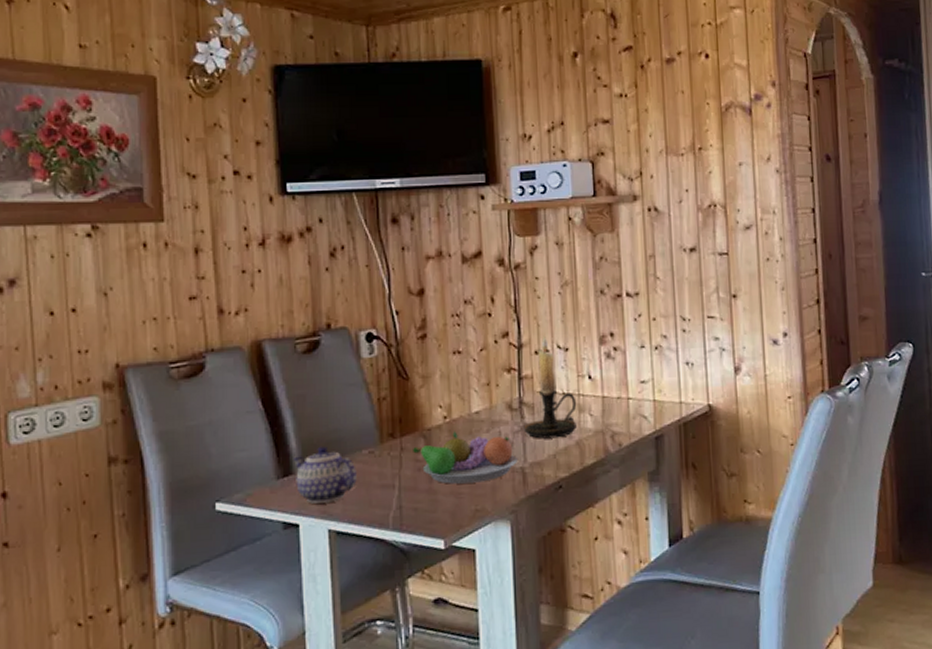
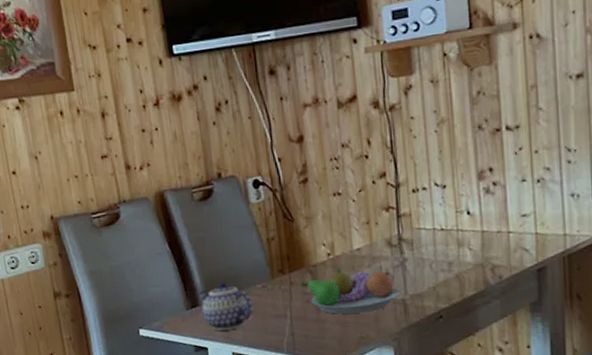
candle holder: present [523,335,577,439] -> none [403,174,456,273]

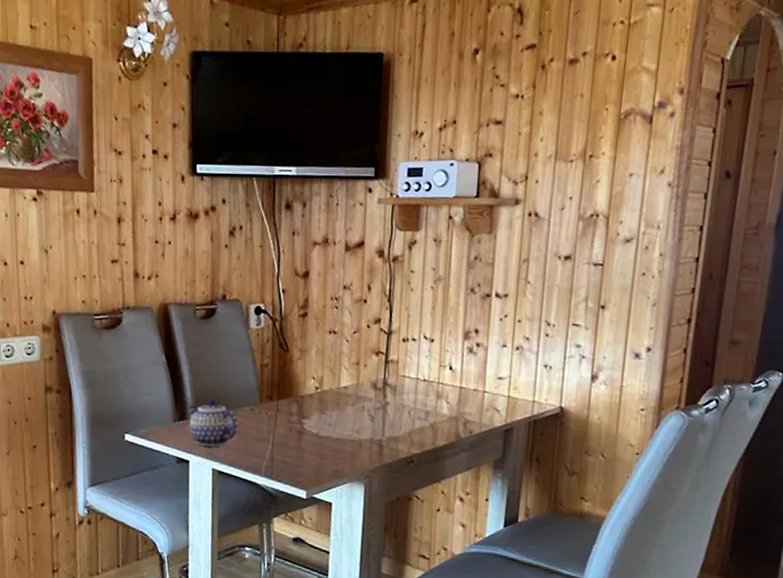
fruit bowl: present [301,266,398,314] -> none [287,401,376,448]

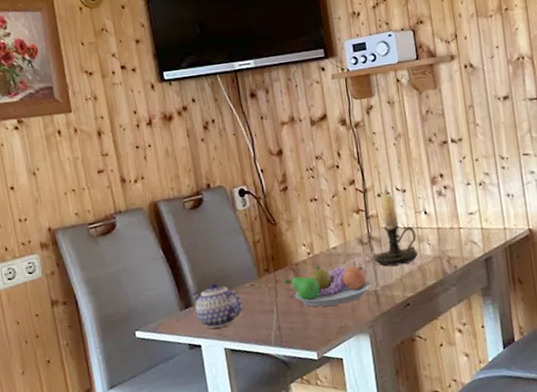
fruit bowl: none [287,401,376,448] -> present [285,264,371,307]
candle holder: none [385,325,436,419] -> present [373,180,418,267]

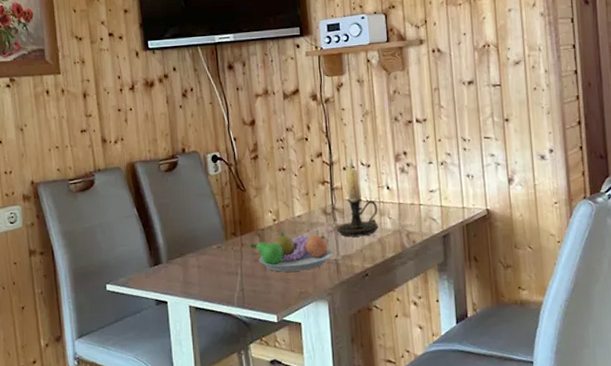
teapot: present [191,282,243,328] -> none [161,242,209,286]

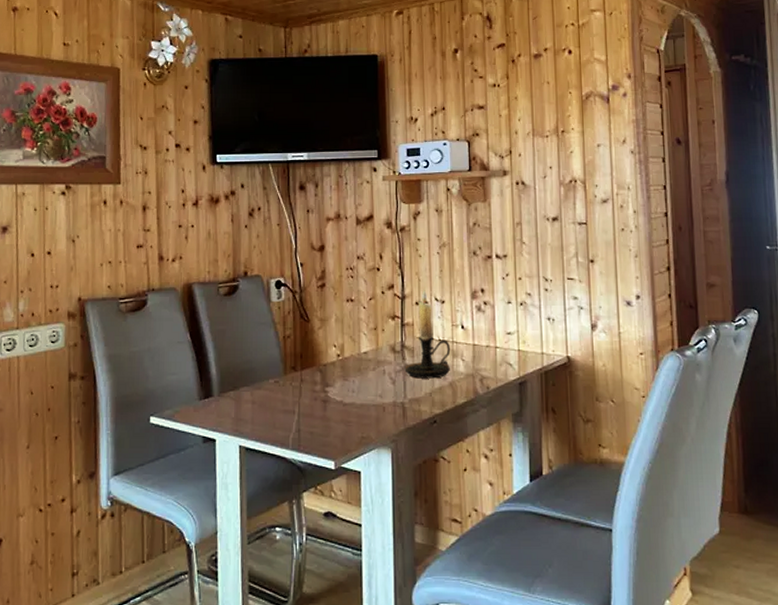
fruit bowl: present [250,231,332,272] -> none [311,367,398,413]

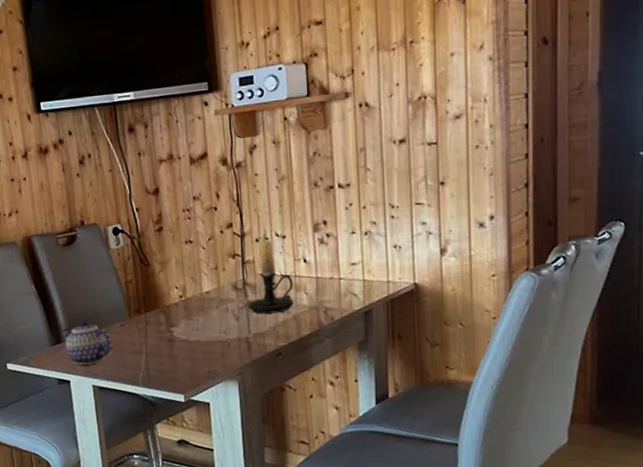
teapot: none [213,374,264,422] -> present [61,320,112,365]

